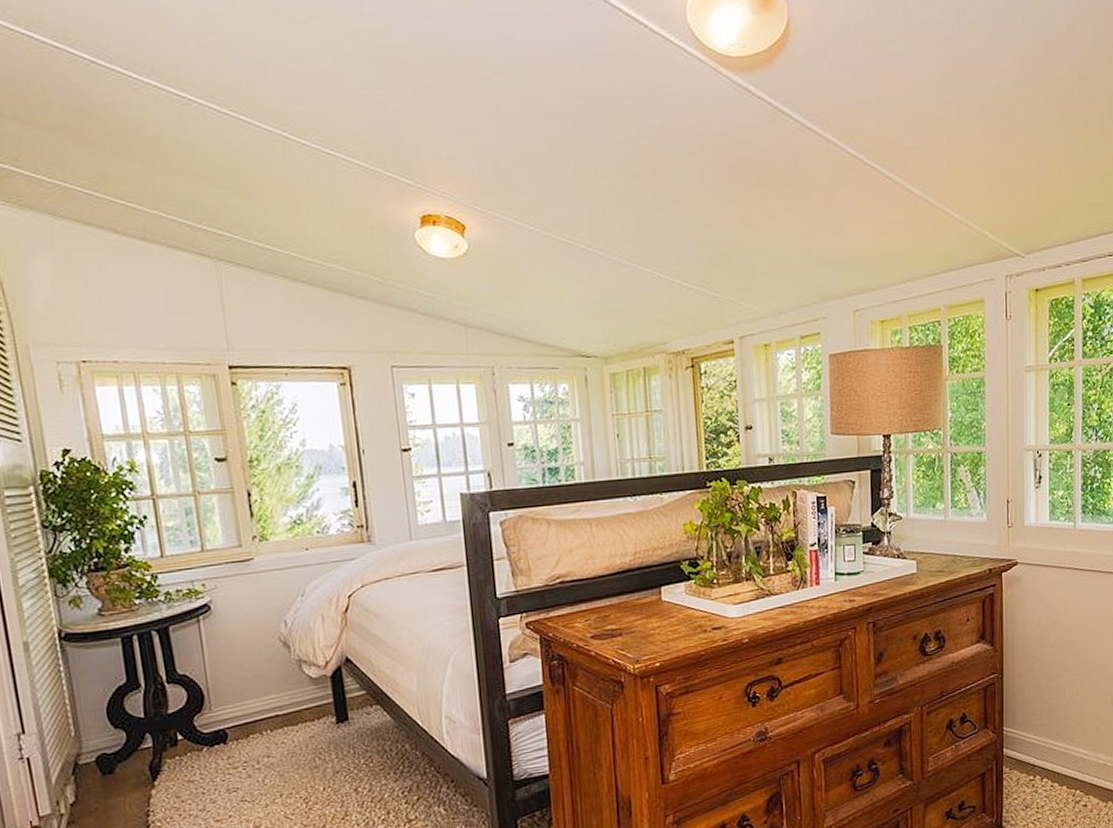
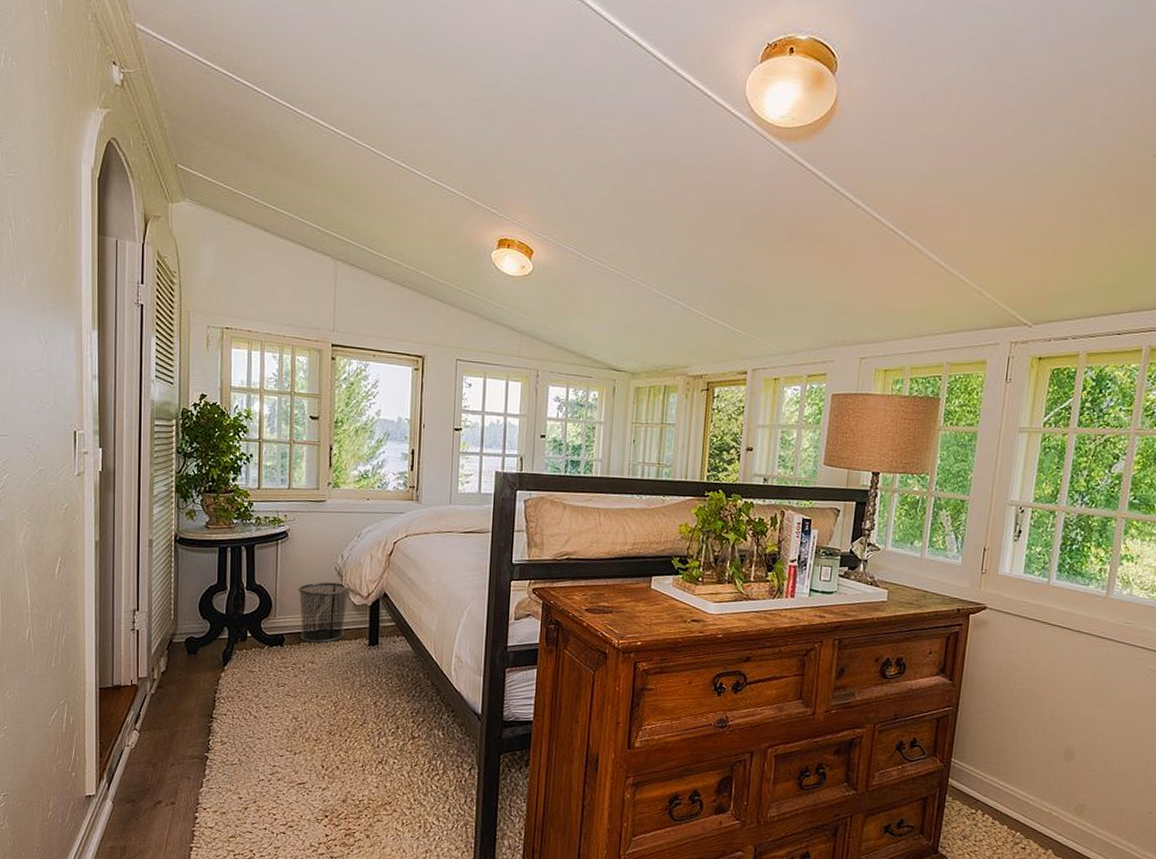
waste bin: none [235,655,304,733] -> present [298,582,349,643]

